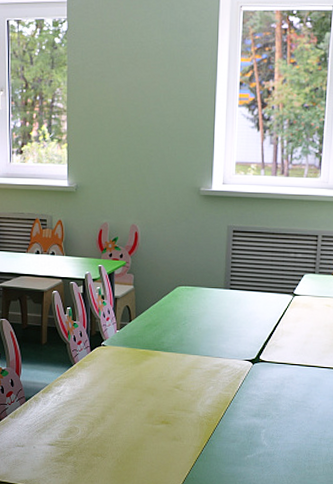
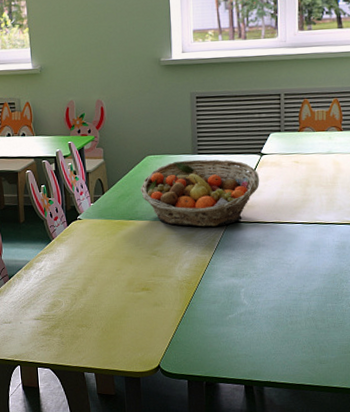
fruit basket: none [168,294,290,364] -> present [140,159,260,227]

